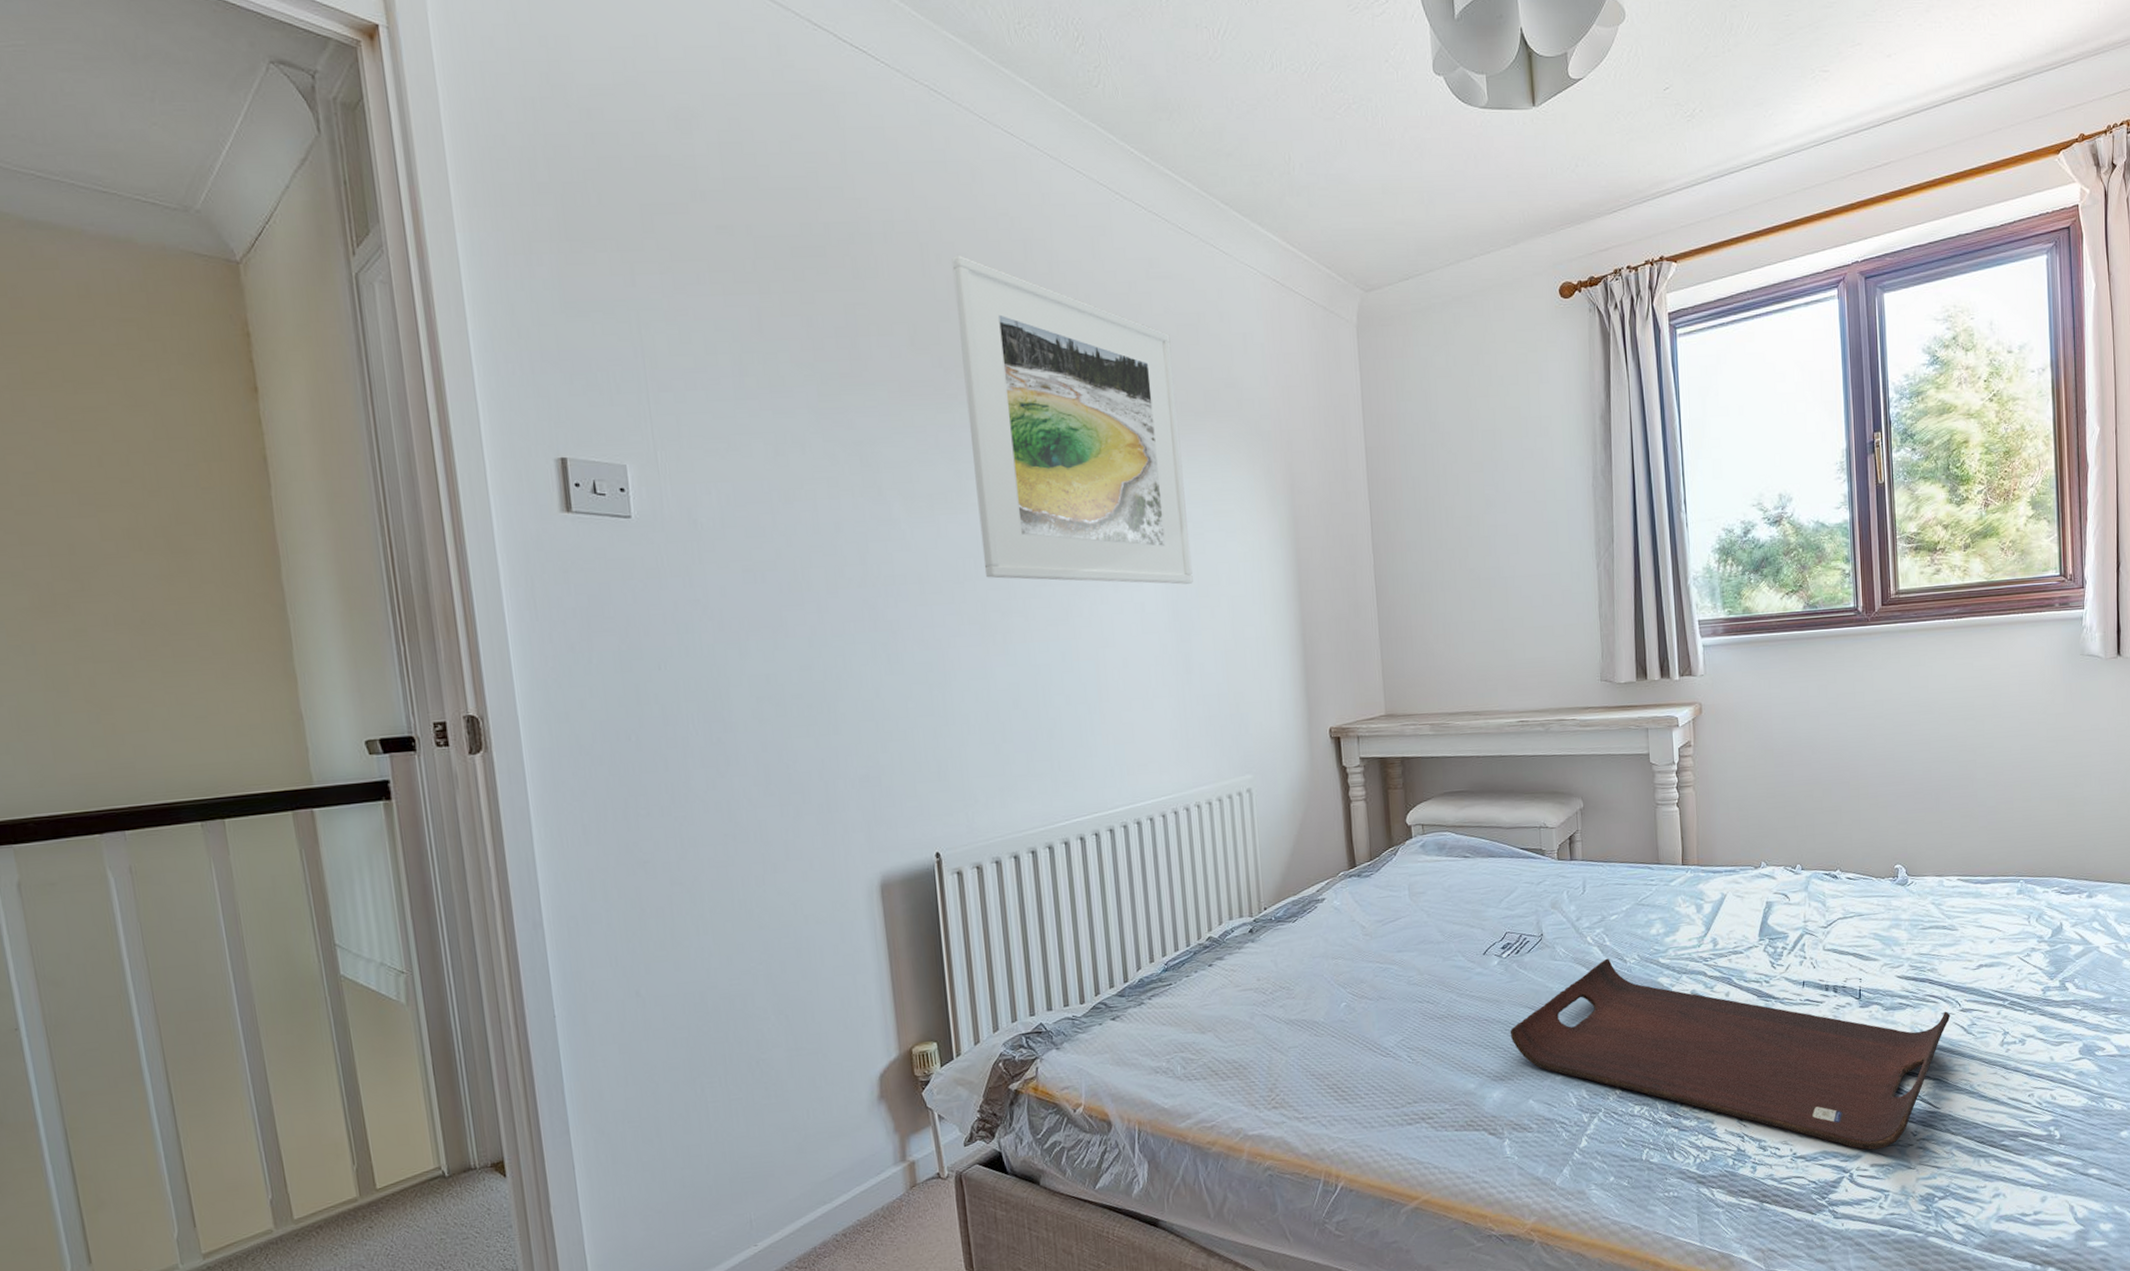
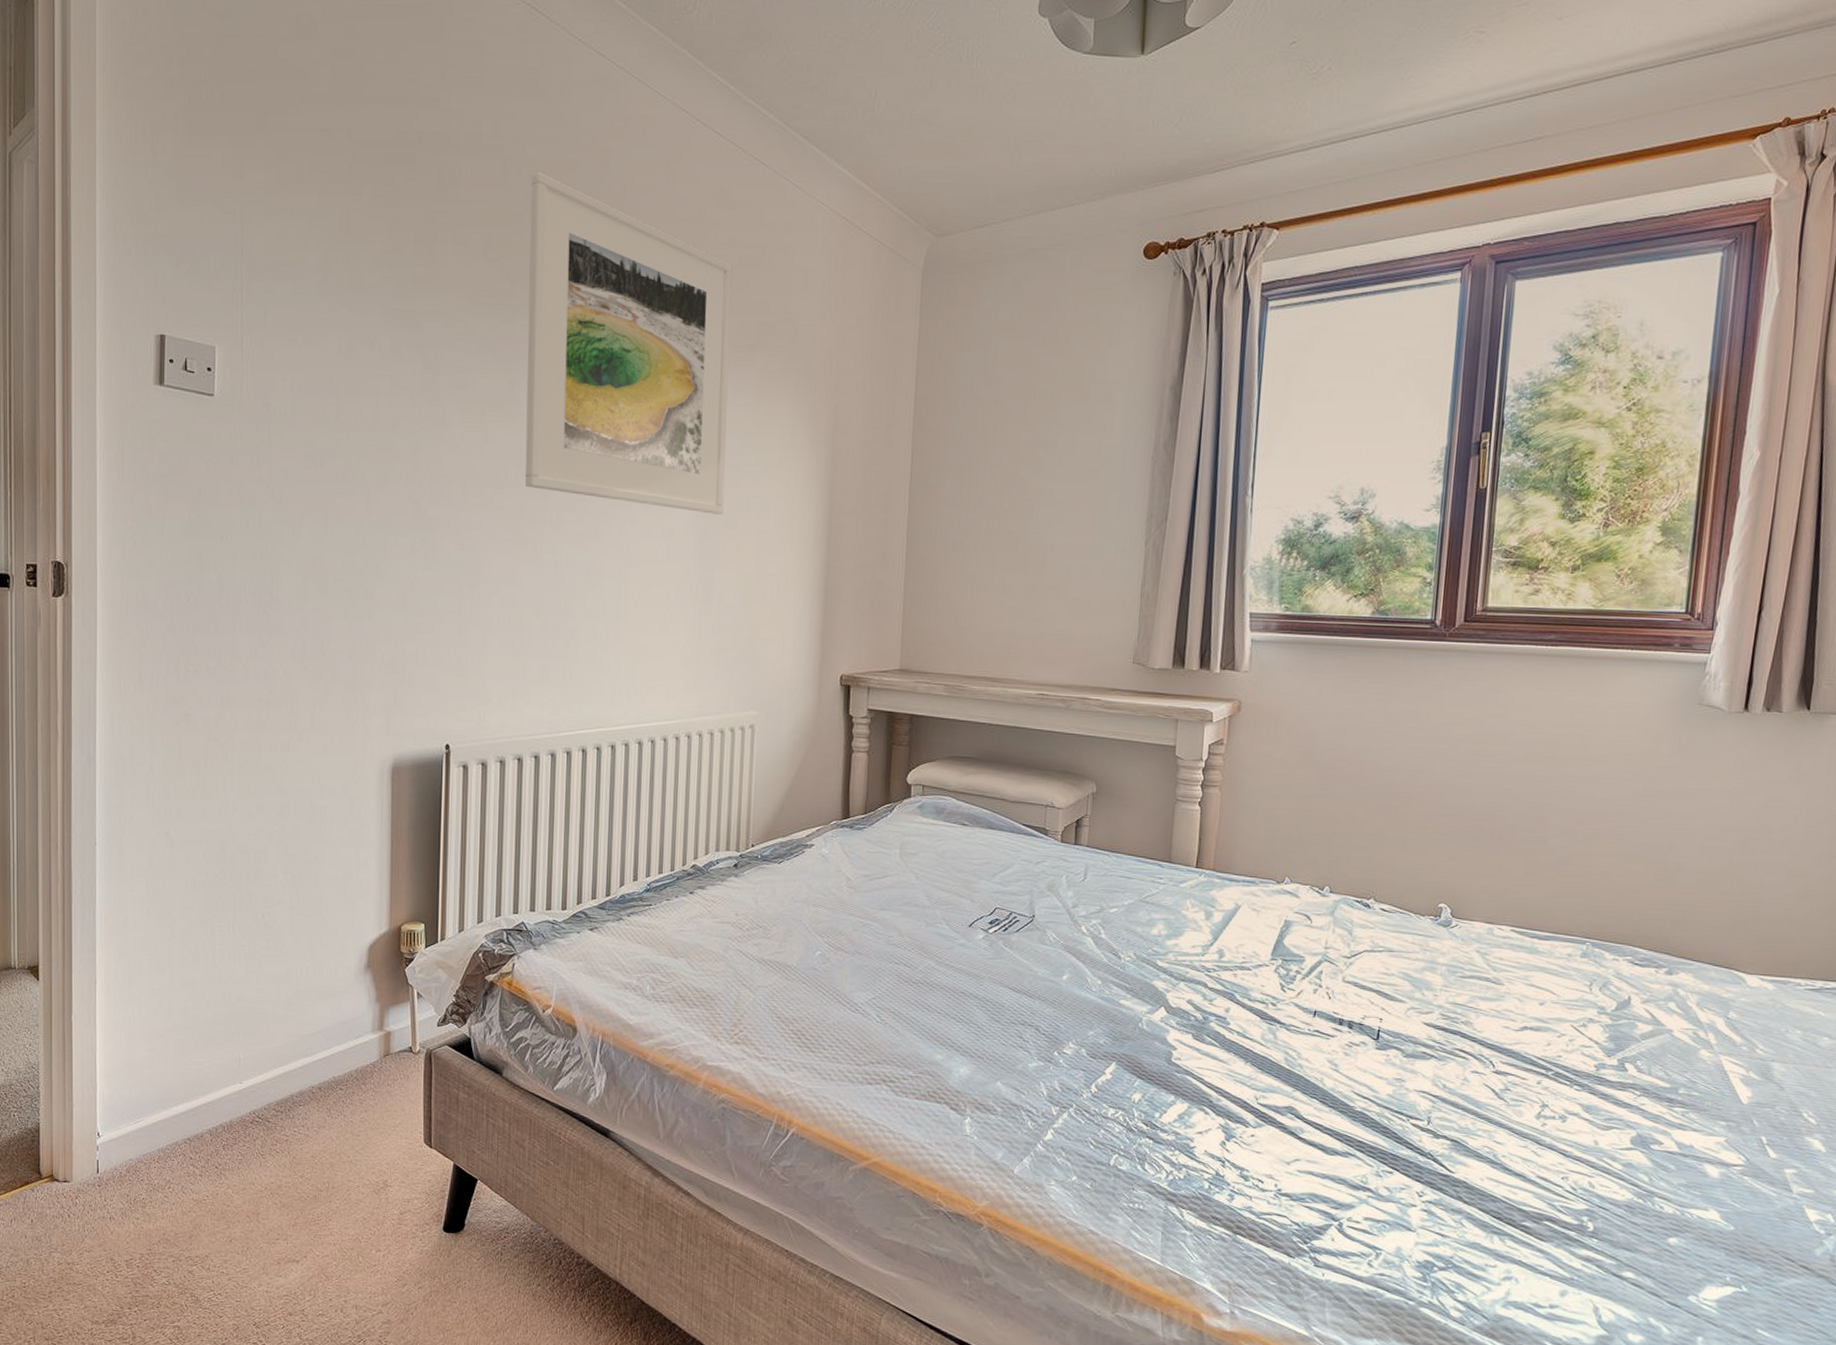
serving tray: present [1510,958,1951,1150] -> none [986,951,1481,1203]

